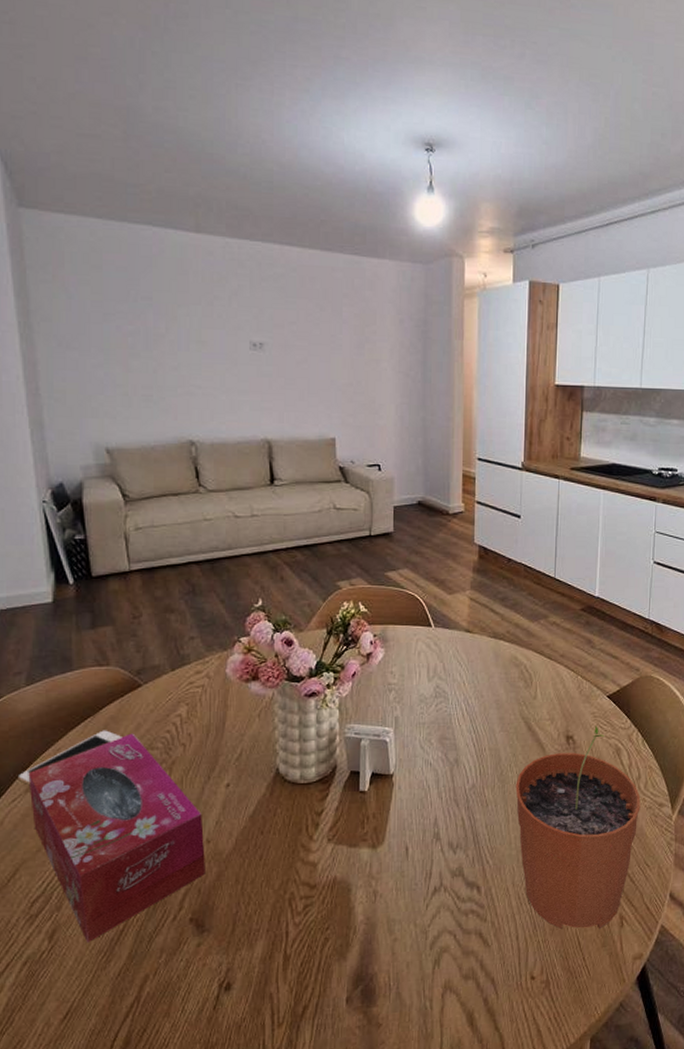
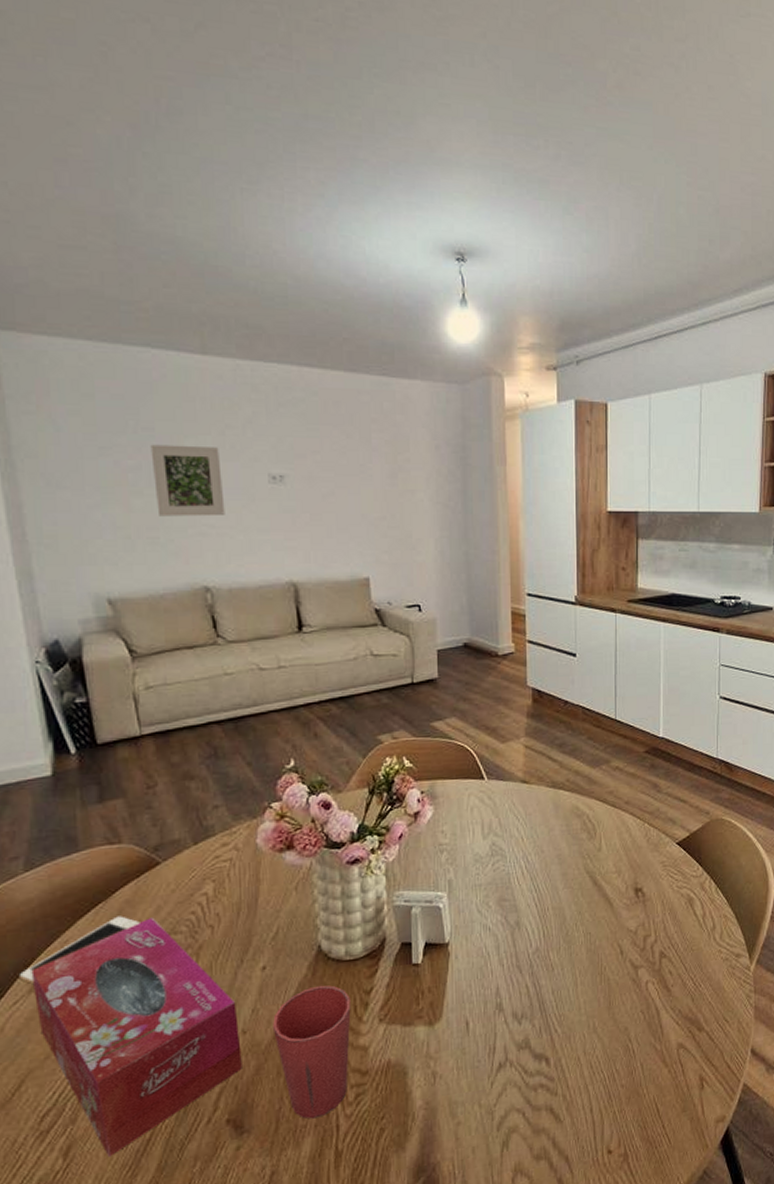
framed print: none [148,312,211,378] -> present [150,444,225,517]
cup: none [233,804,303,924] -> present [272,985,351,1119]
plant pot: present [515,725,641,929] -> none [583,875,717,1097]

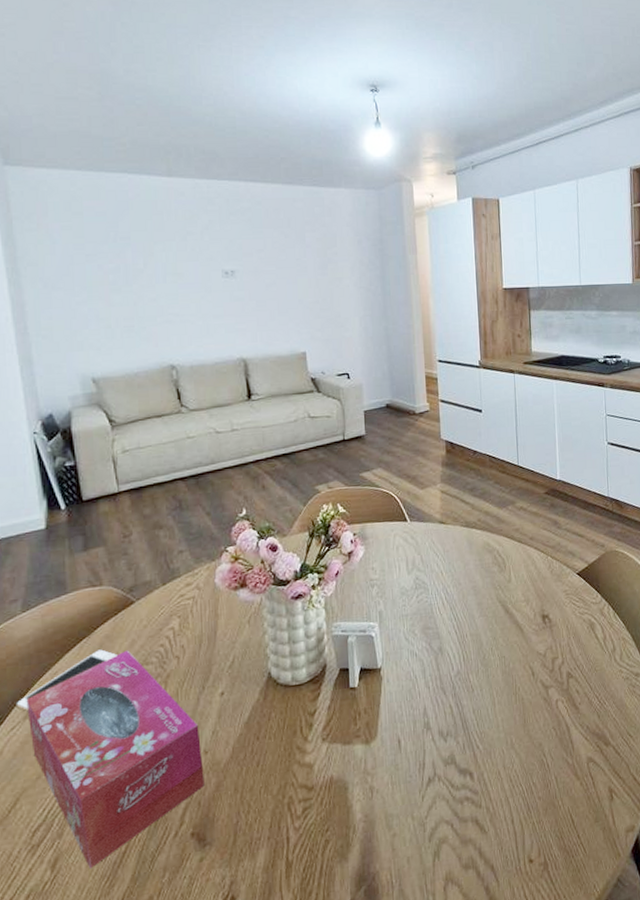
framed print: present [150,444,225,517] -> none [127,250,187,309]
cup: present [272,985,351,1119] -> none [229,708,298,832]

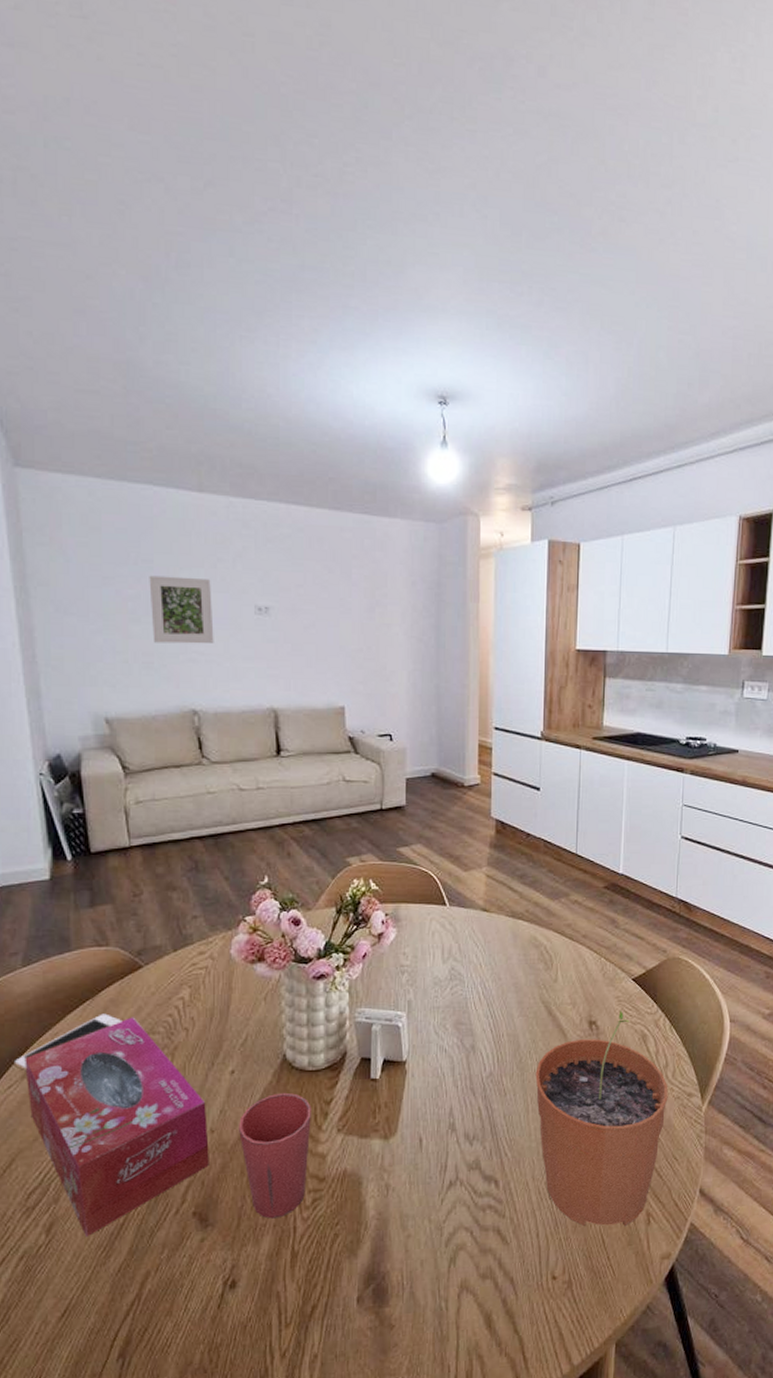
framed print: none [127,250,187,309] -> present [149,575,214,644]
cup: none [229,708,298,832] -> present [238,1092,311,1219]
plant pot: none [498,603,618,808] -> present [535,1010,668,1227]

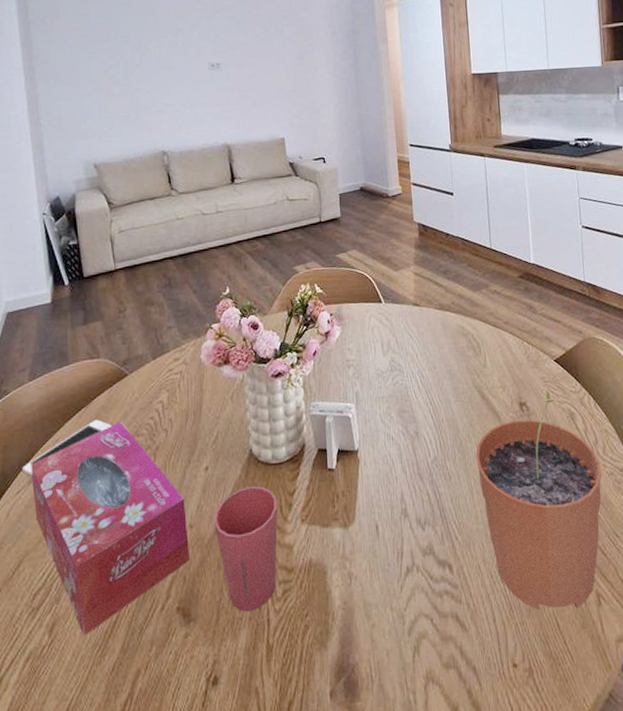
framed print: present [149,575,214,644] -> none [126,46,178,100]

